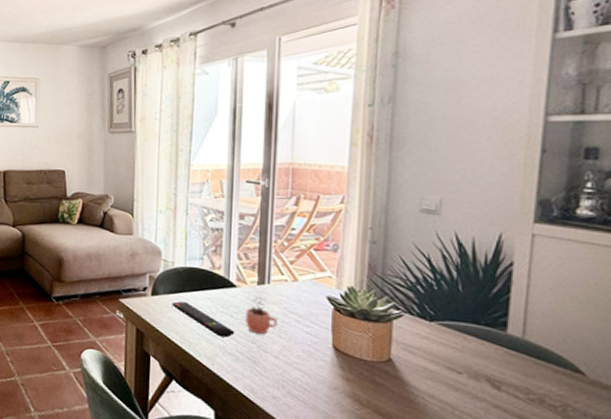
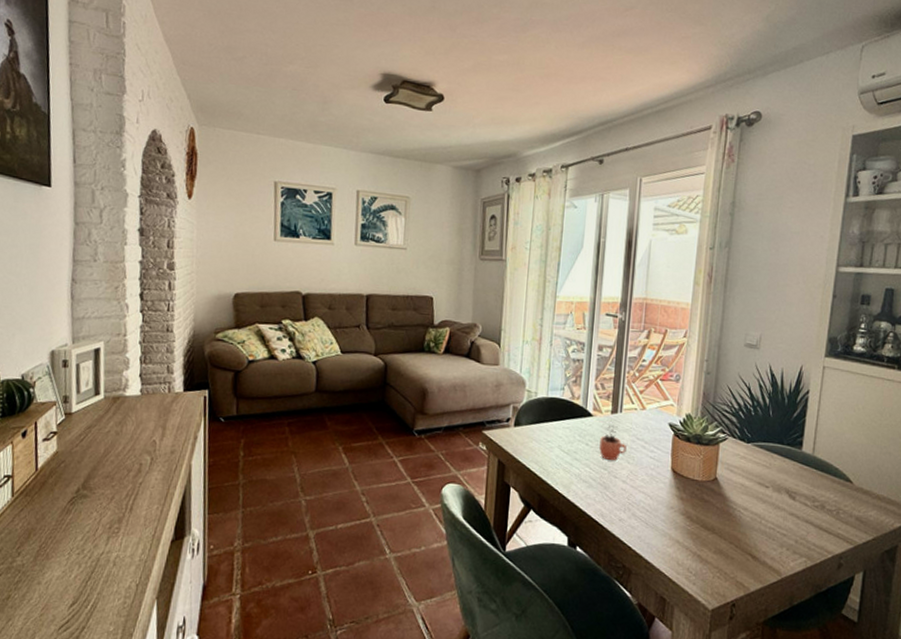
remote control: present [172,301,235,338] -> none [533,432,589,465]

